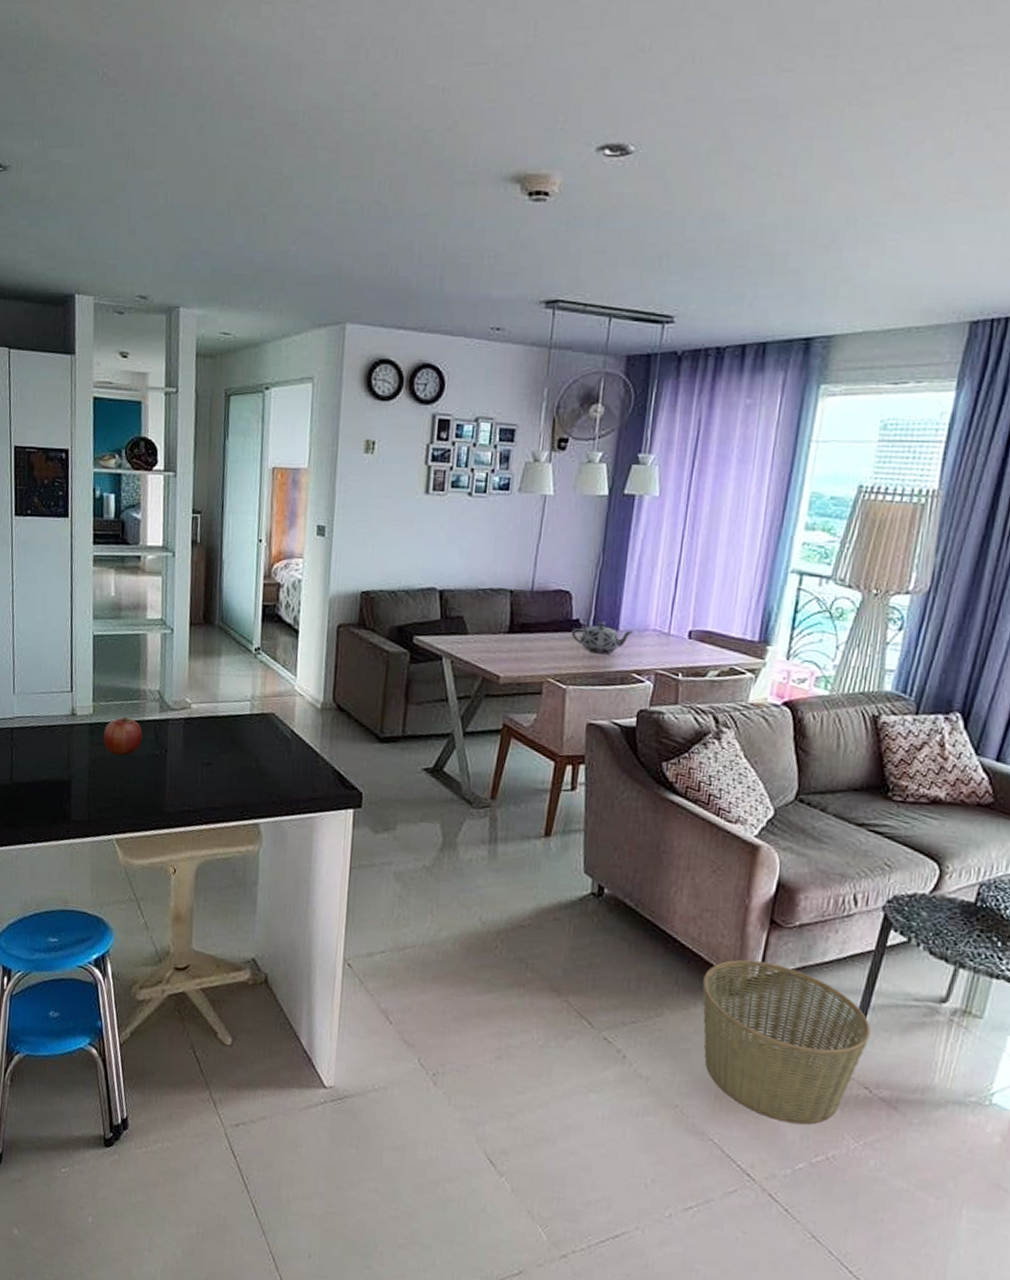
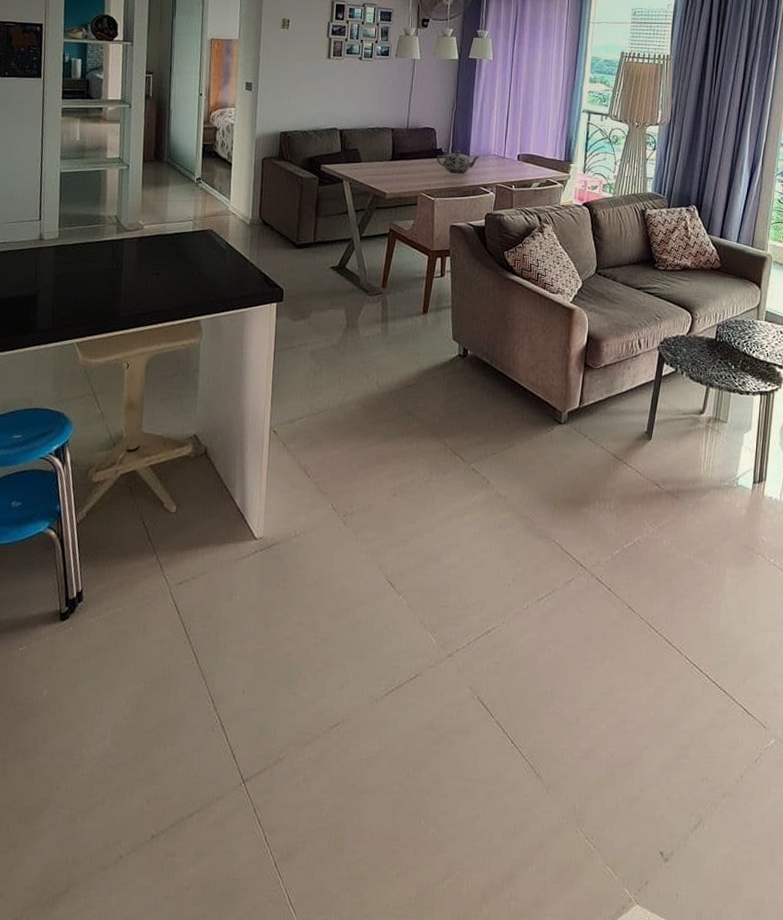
fruit: present [103,716,143,756] -> none [67,238,102,272]
basket: present [702,959,871,1125] -> none [540,396,656,520]

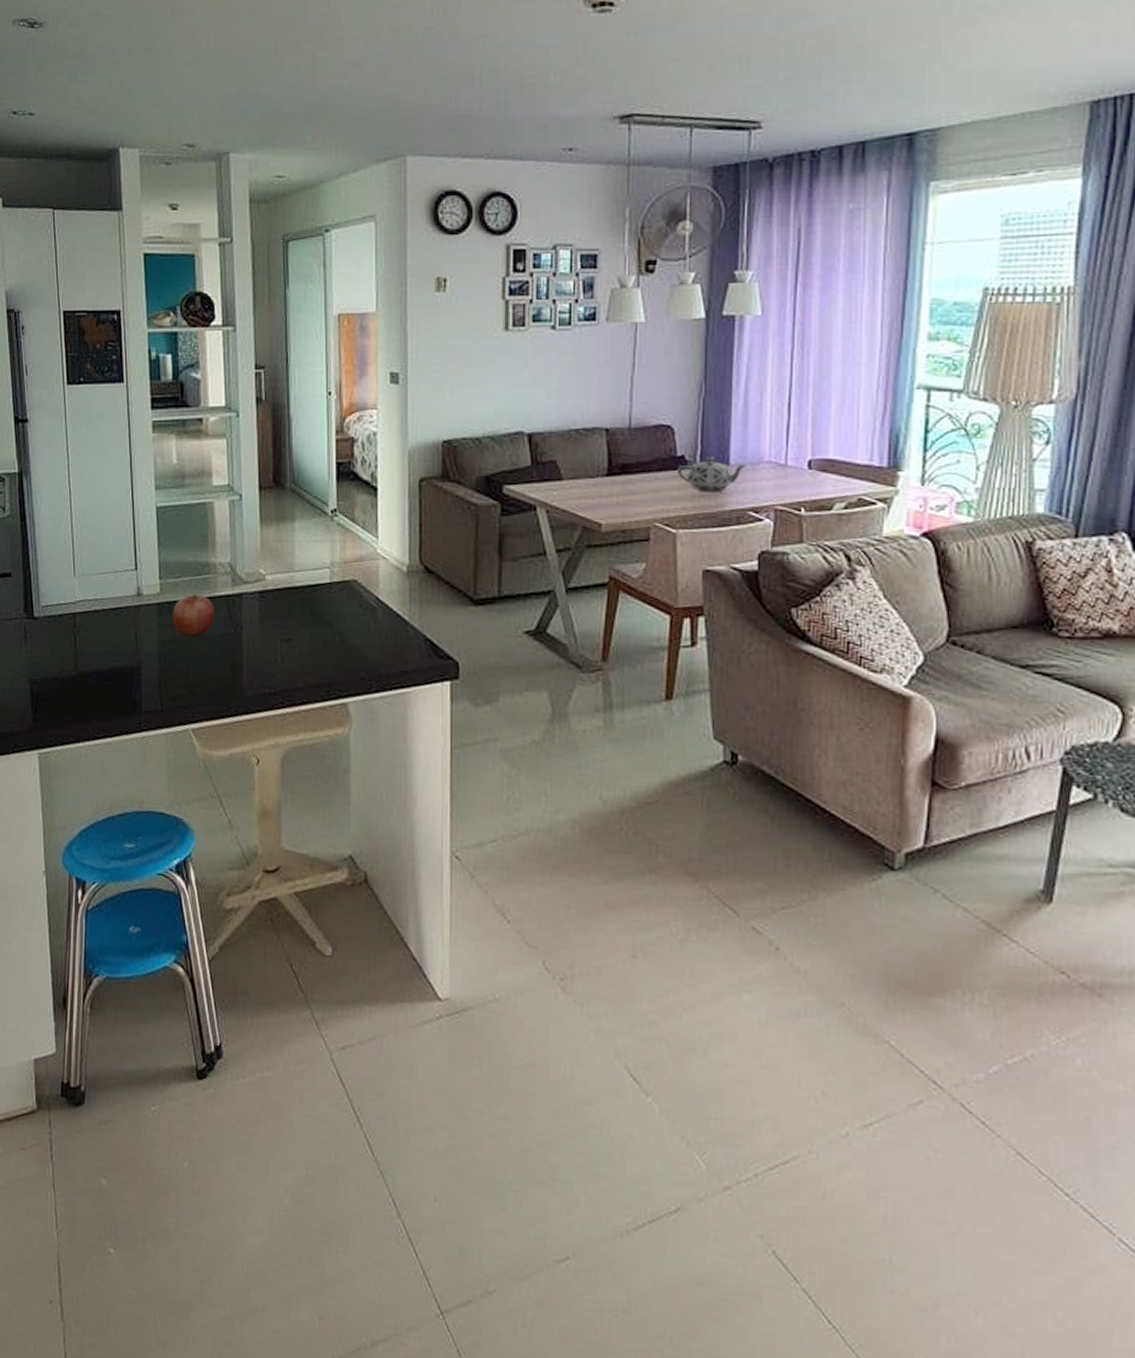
fruit: none [67,238,102,272] -> present [173,593,215,637]

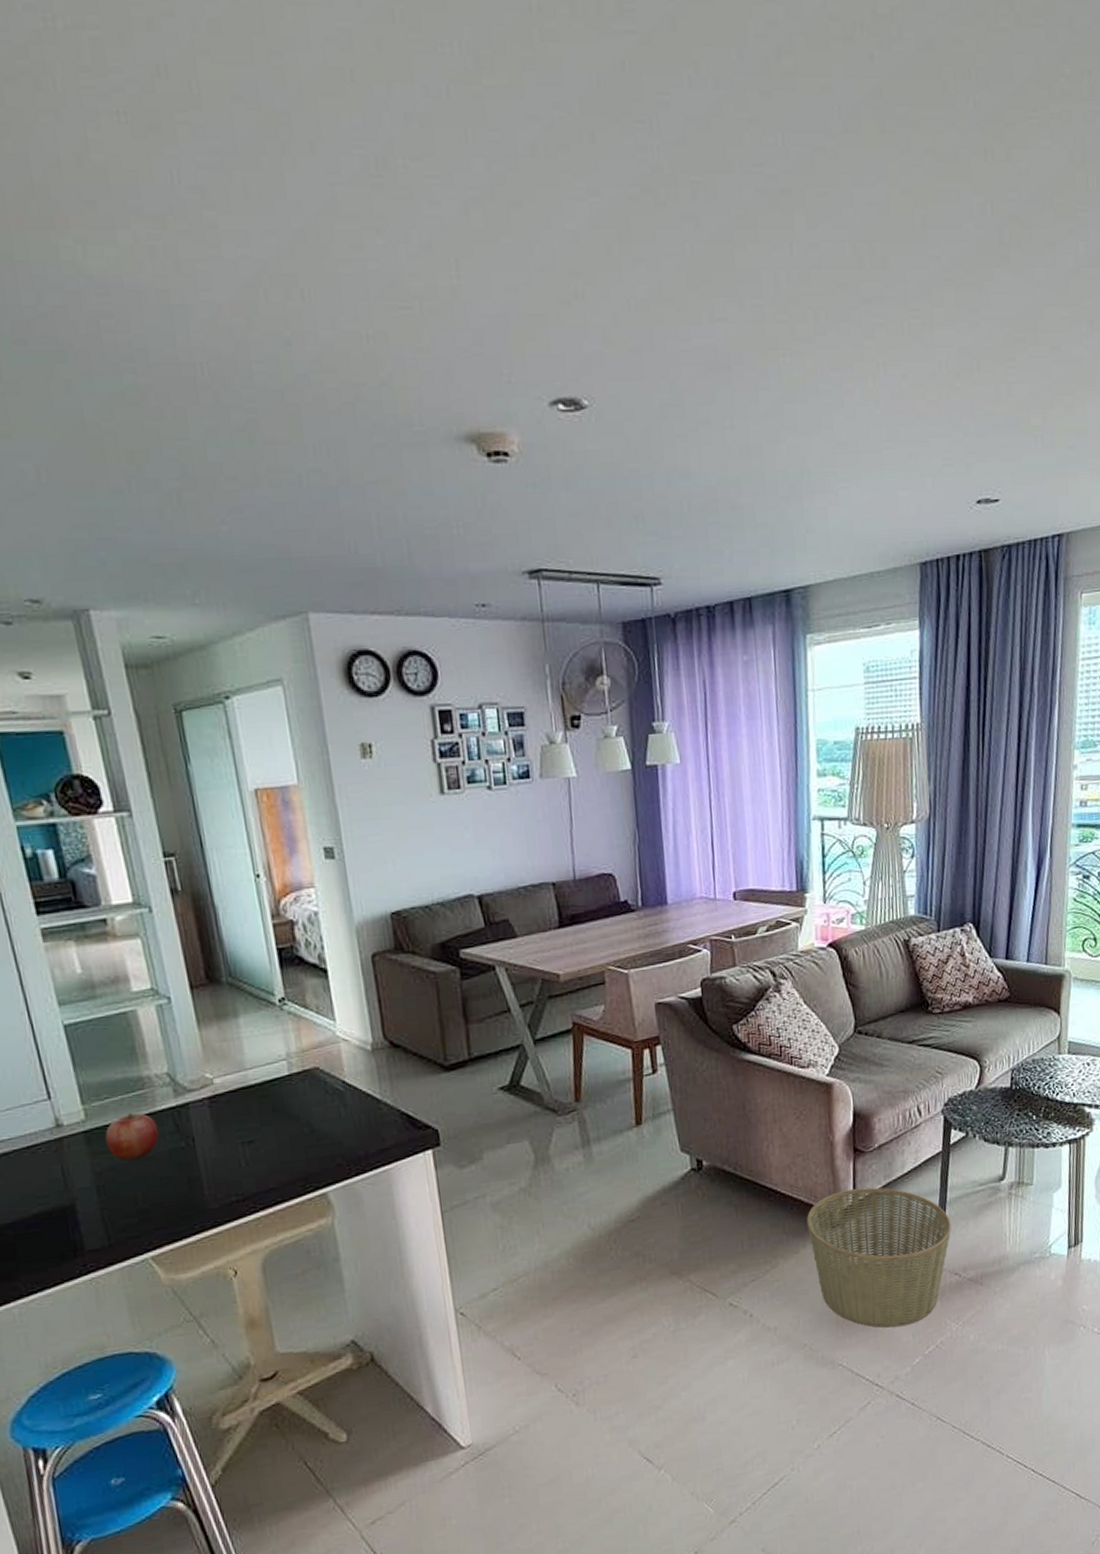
teapot: present [678,456,747,493] -> none [622,898,683,932]
basket: none [859,829,1061,1020] -> present [806,1187,951,1328]

